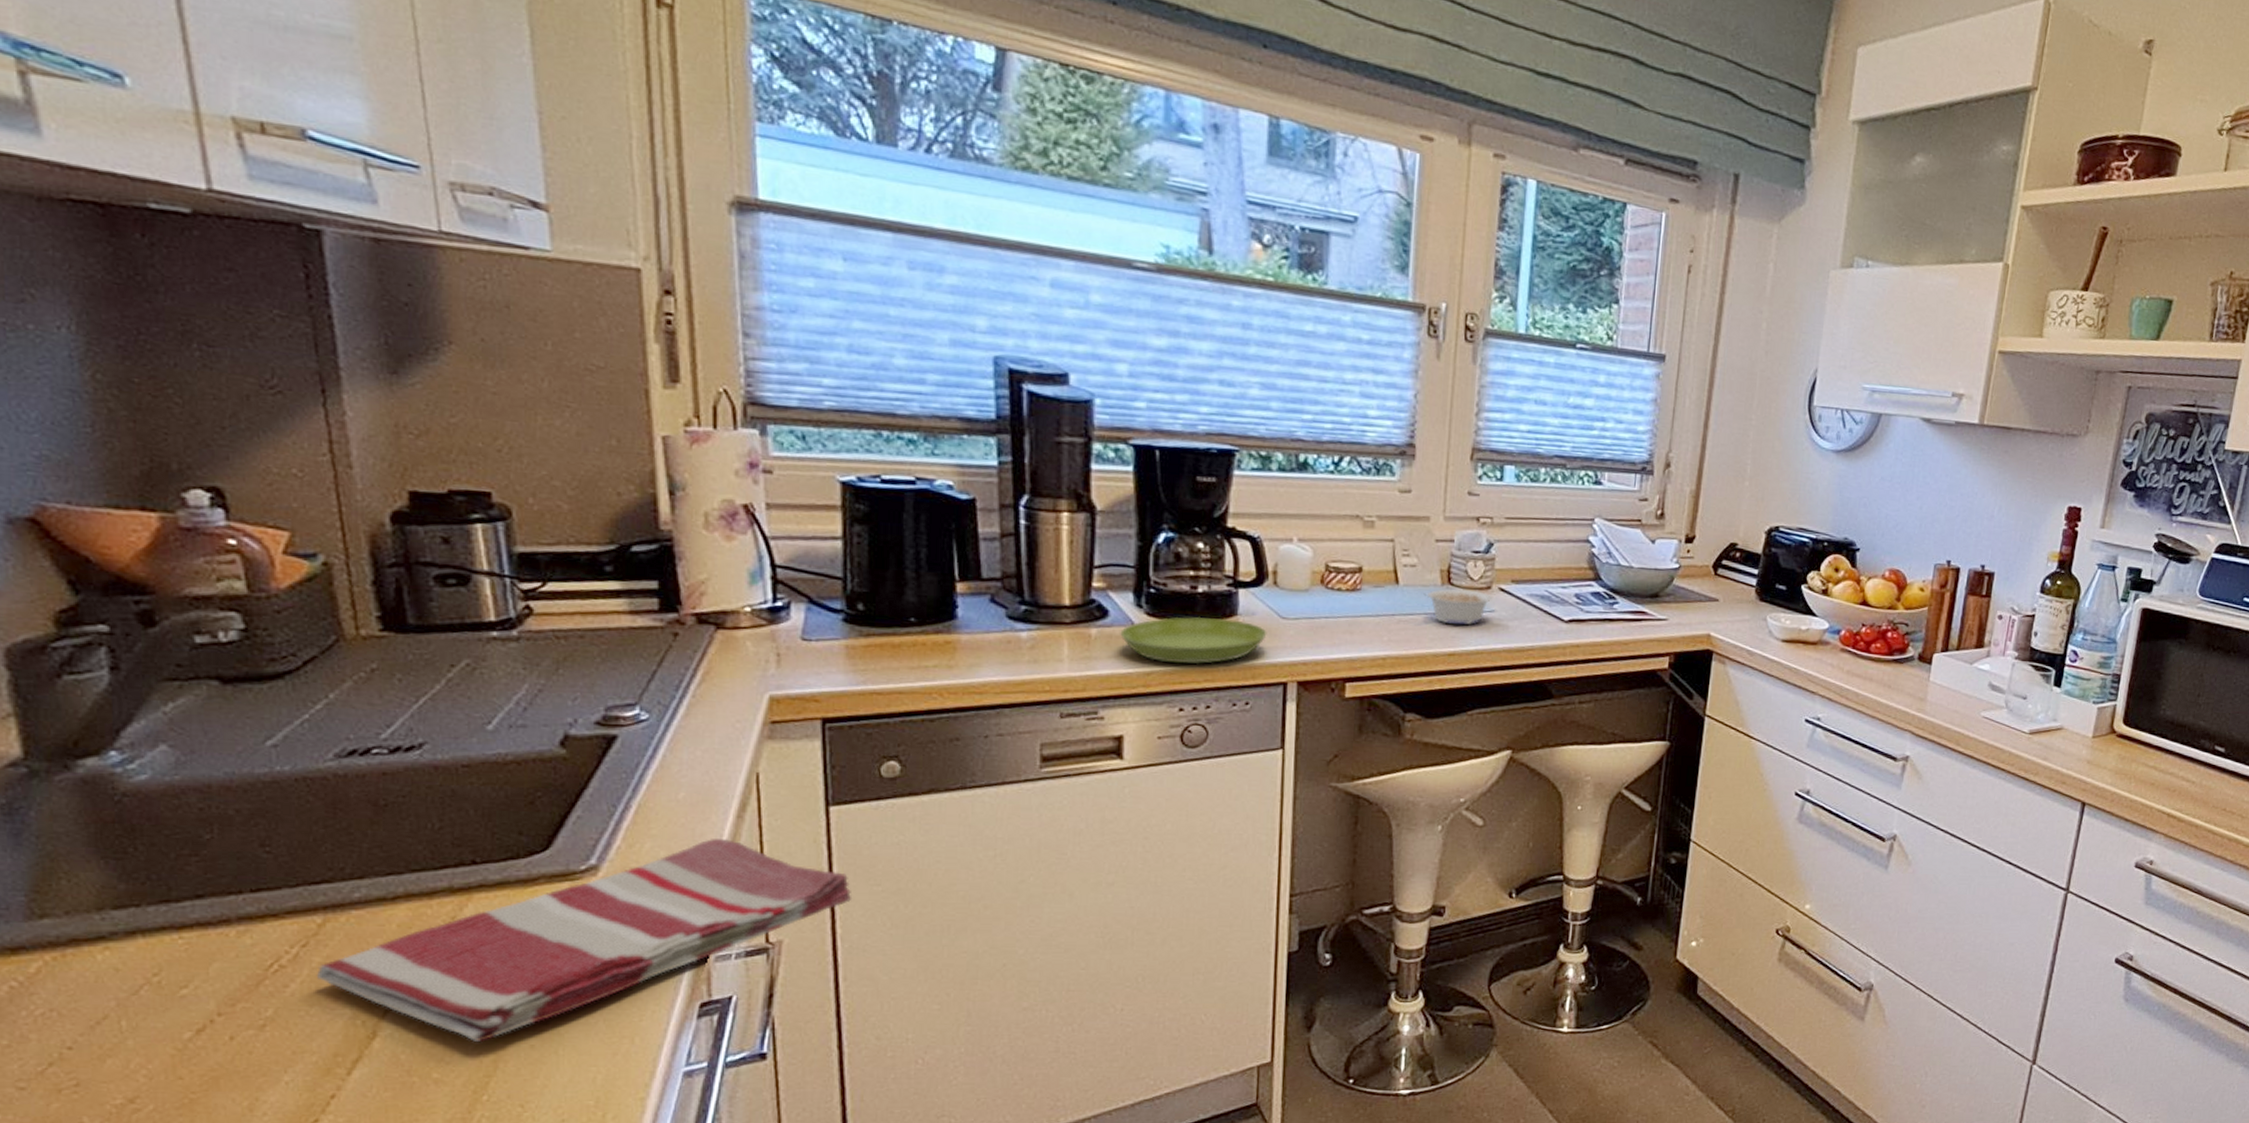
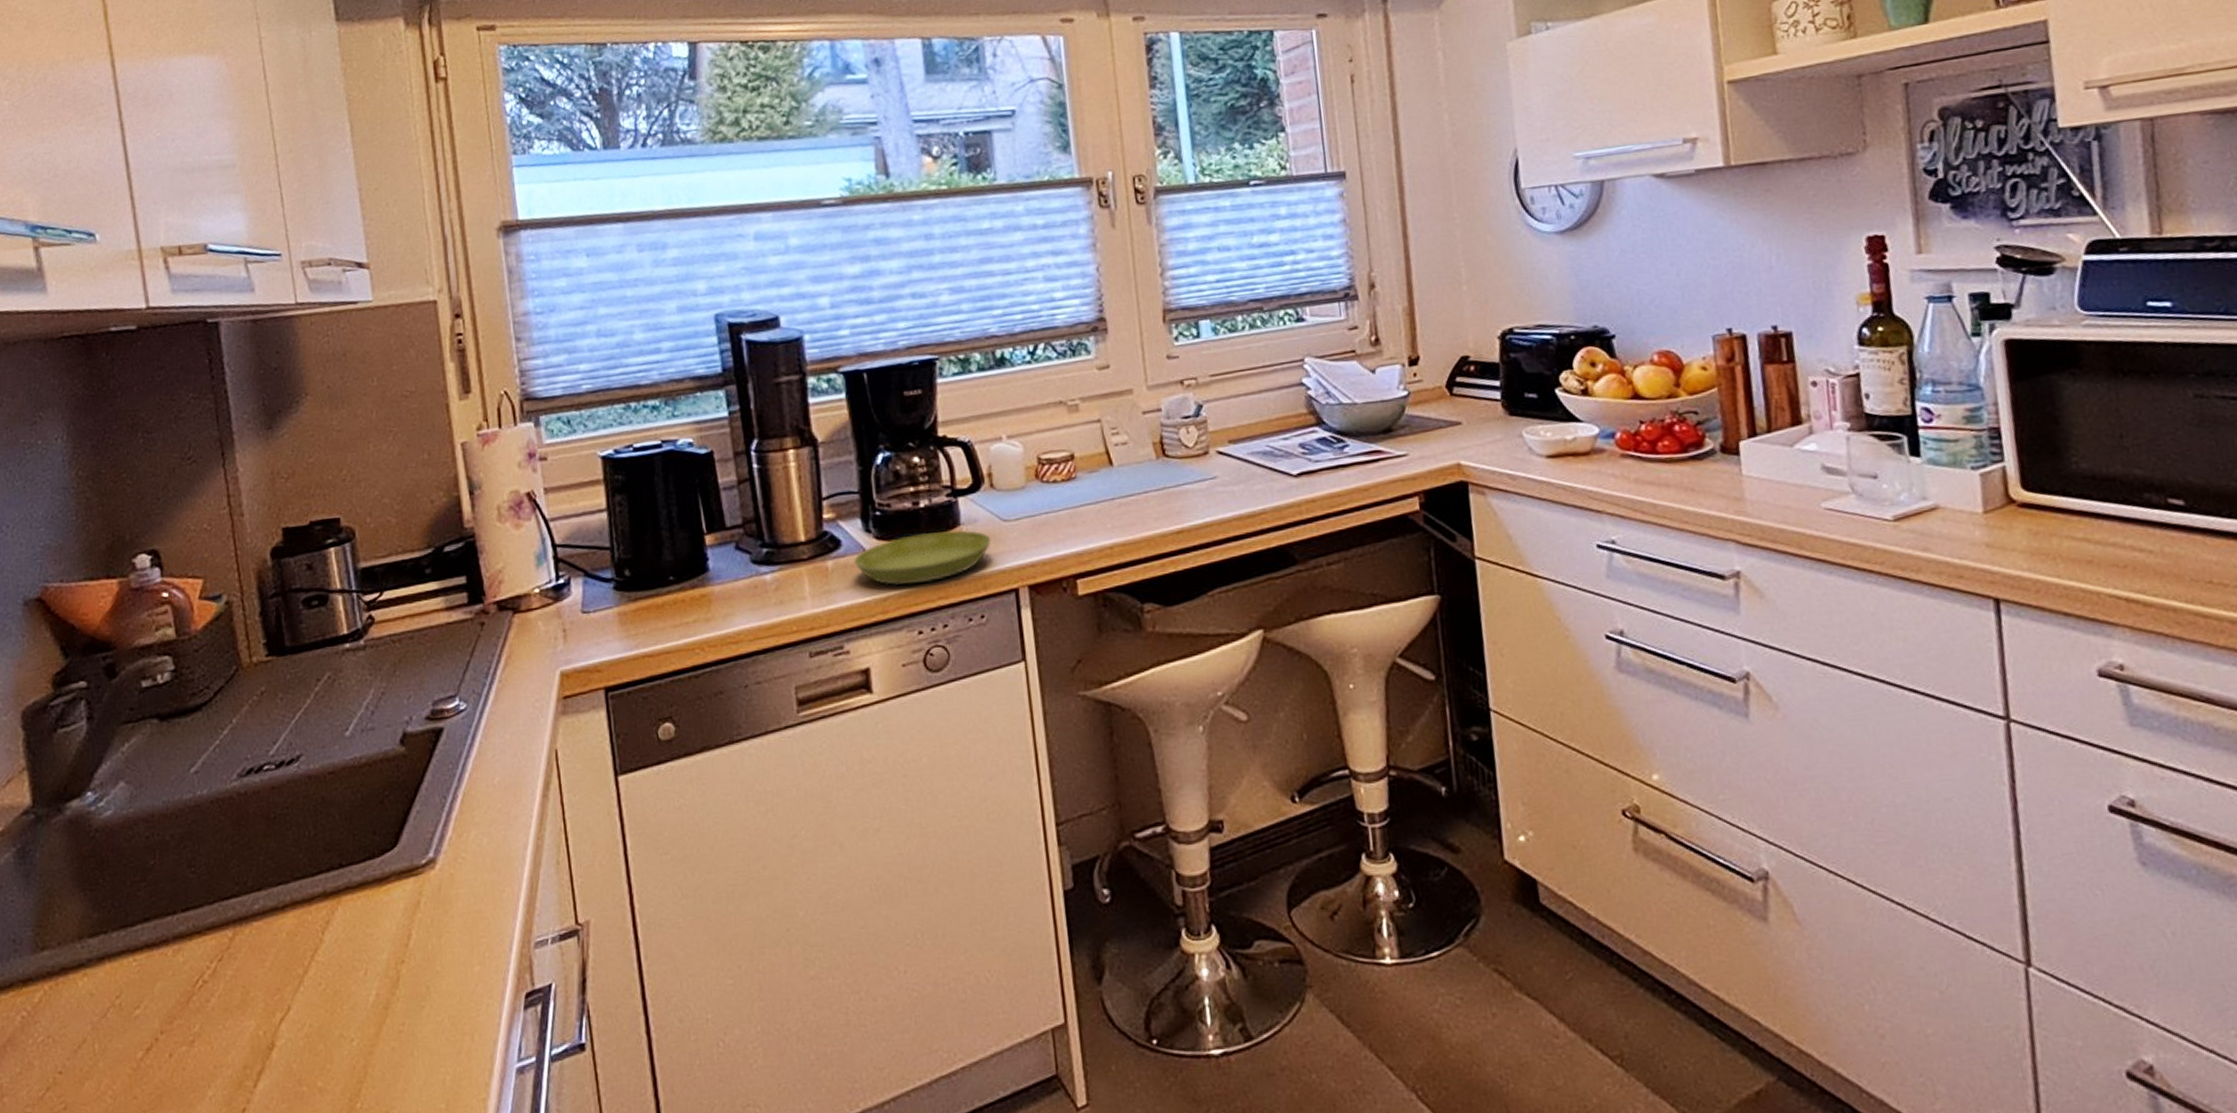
dish towel: present [316,839,852,1042] -> none [229,820,646,1047]
legume: present [1423,588,1493,625] -> none [1140,457,1212,500]

